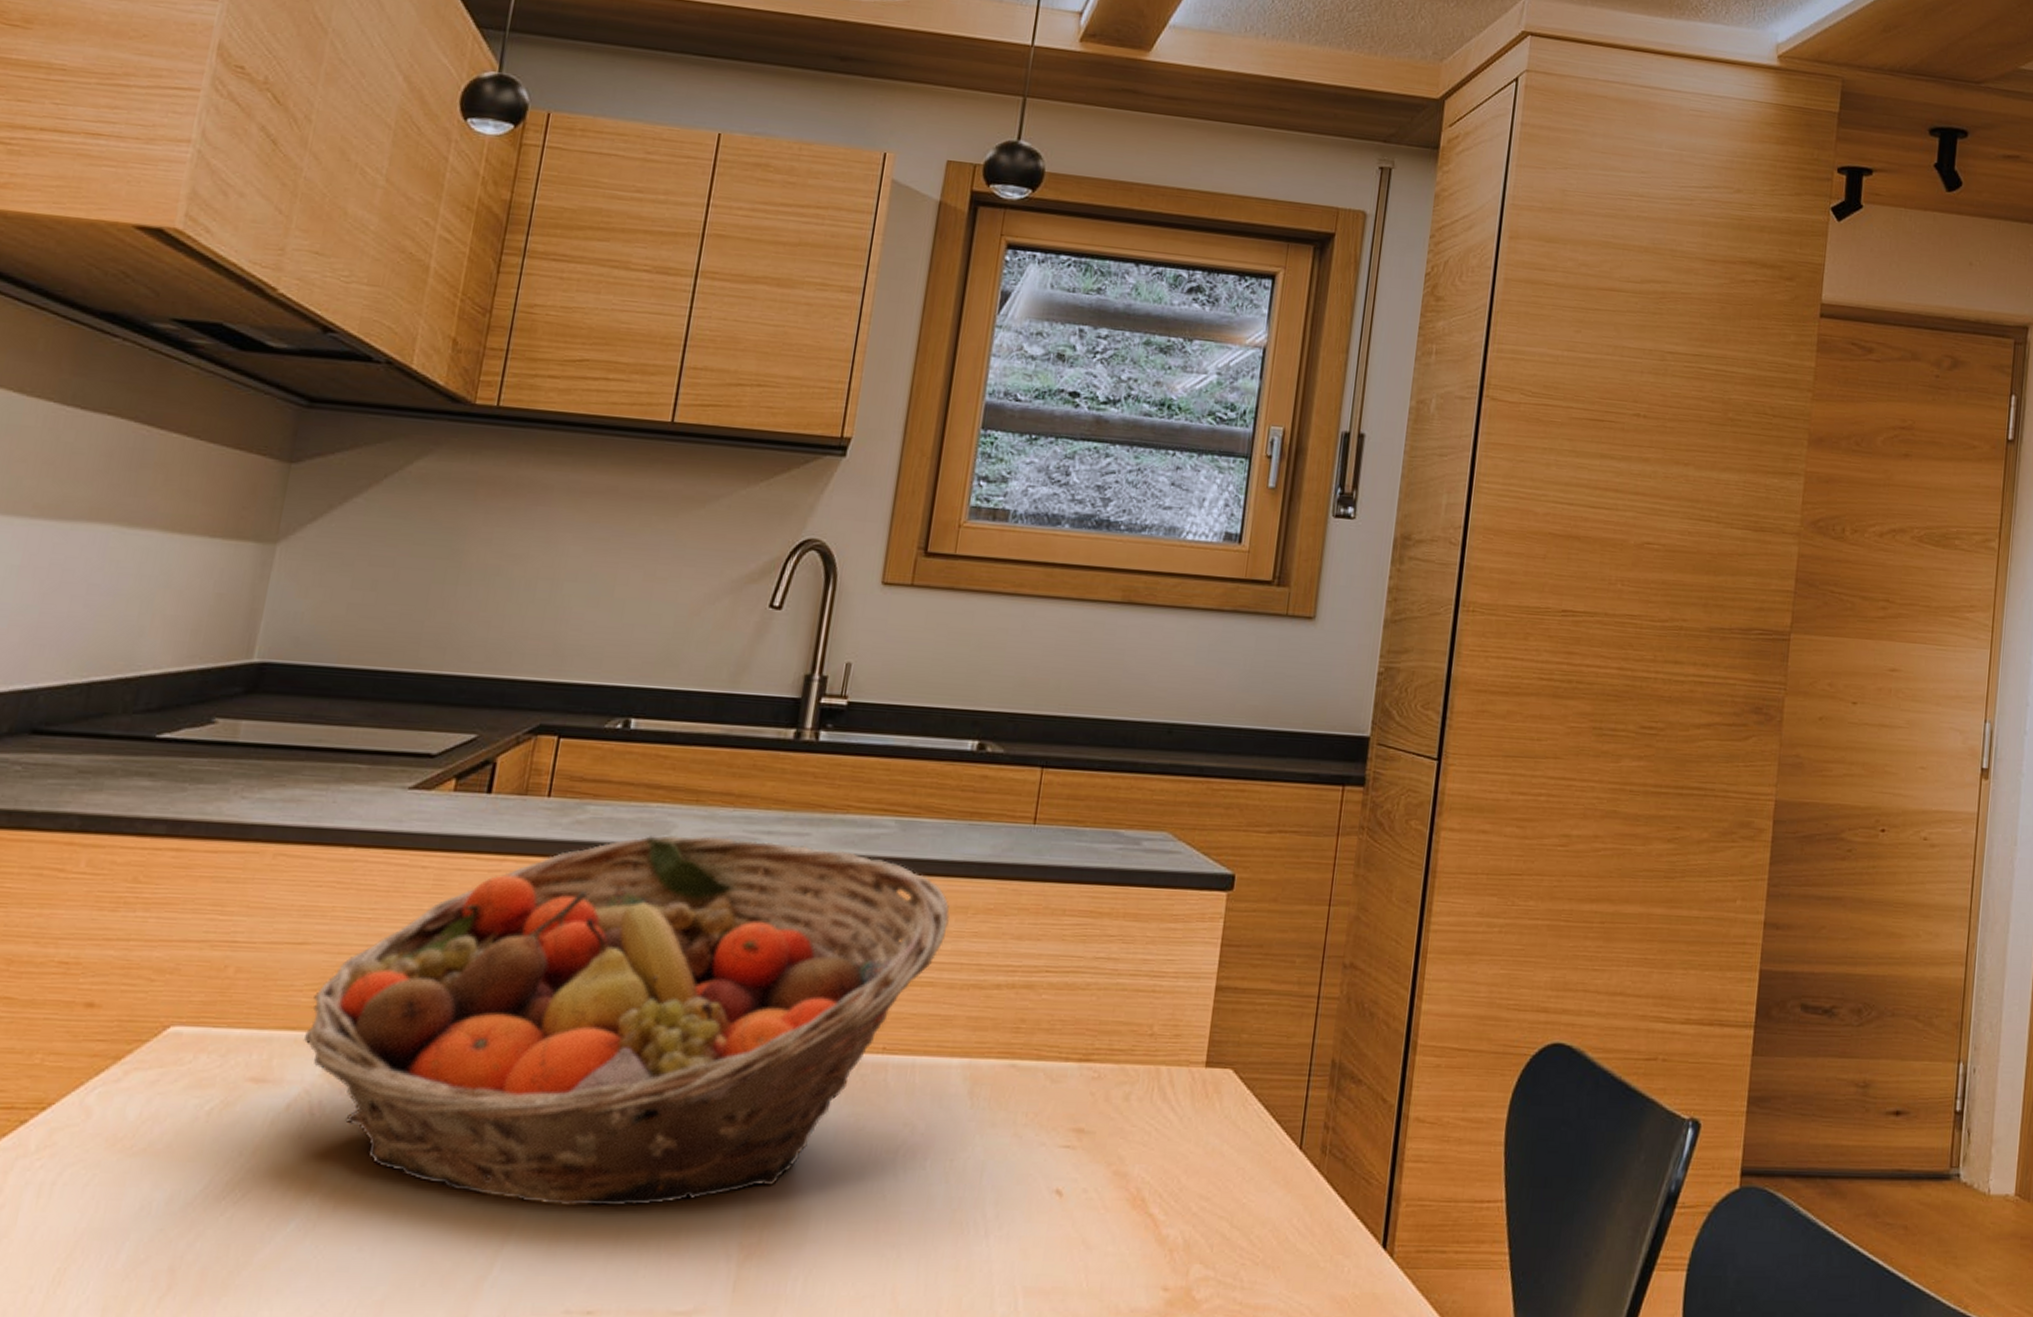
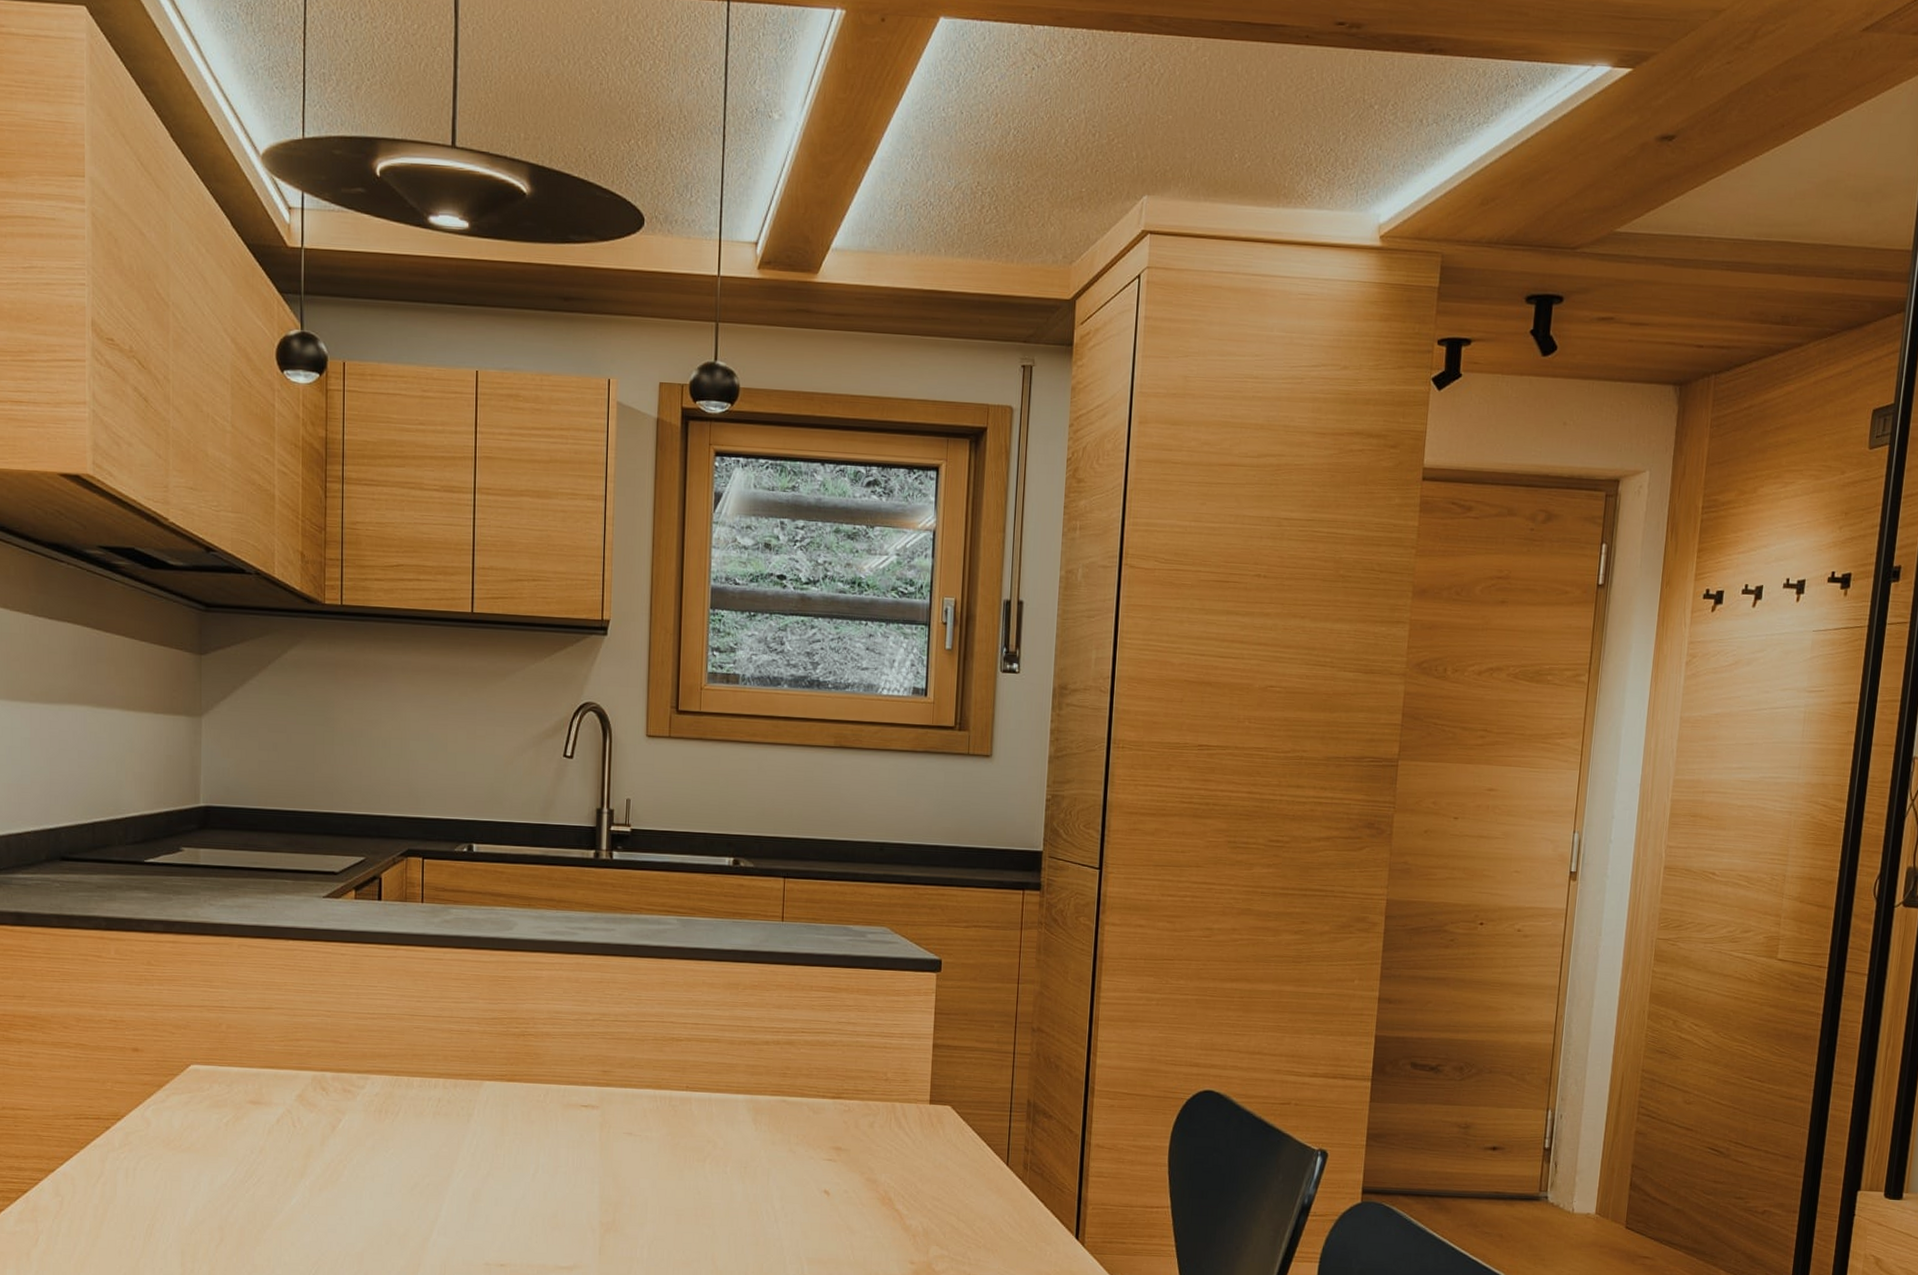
fruit basket: present [303,835,950,1207] -> none [280,931,725,1194]

